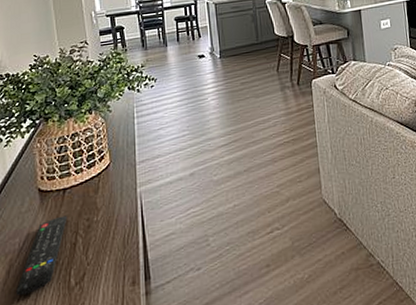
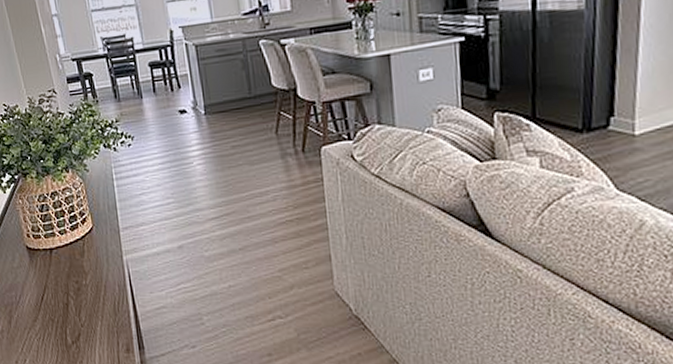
remote control: present [16,215,67,295] -> none [19,275,57,345]

